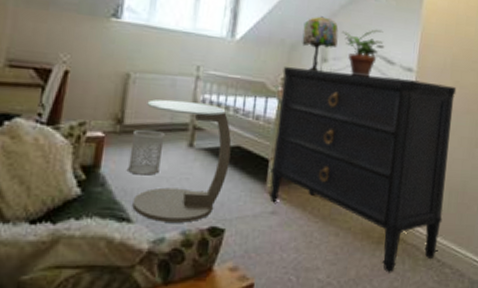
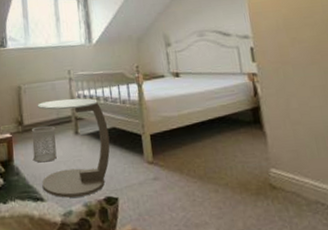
dresser: present [269,67,457,273] -> none [135,42,319,221]
table lamp: present [302,16,339,72] -> none [144,10,176,56]
potted plant: present [341,29,385,77] -> none [177,9,218,52]

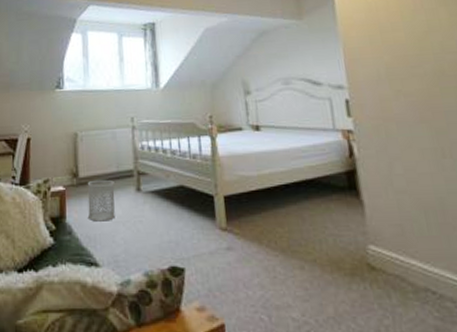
side table: present [37,98,110,198] -> none [95,149,177,265]

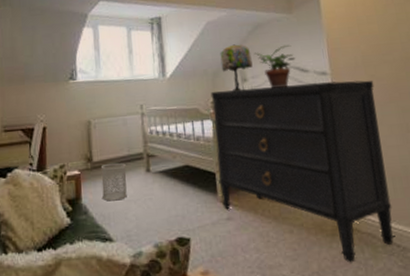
dresser: none [209,96,429,309] -> present [210,80,394,263]
table lamp: none [220,53,257,105] -> present [220,44,253,92]
potted plant: none [258,54,307,103] -> present [254,44,296,88]

